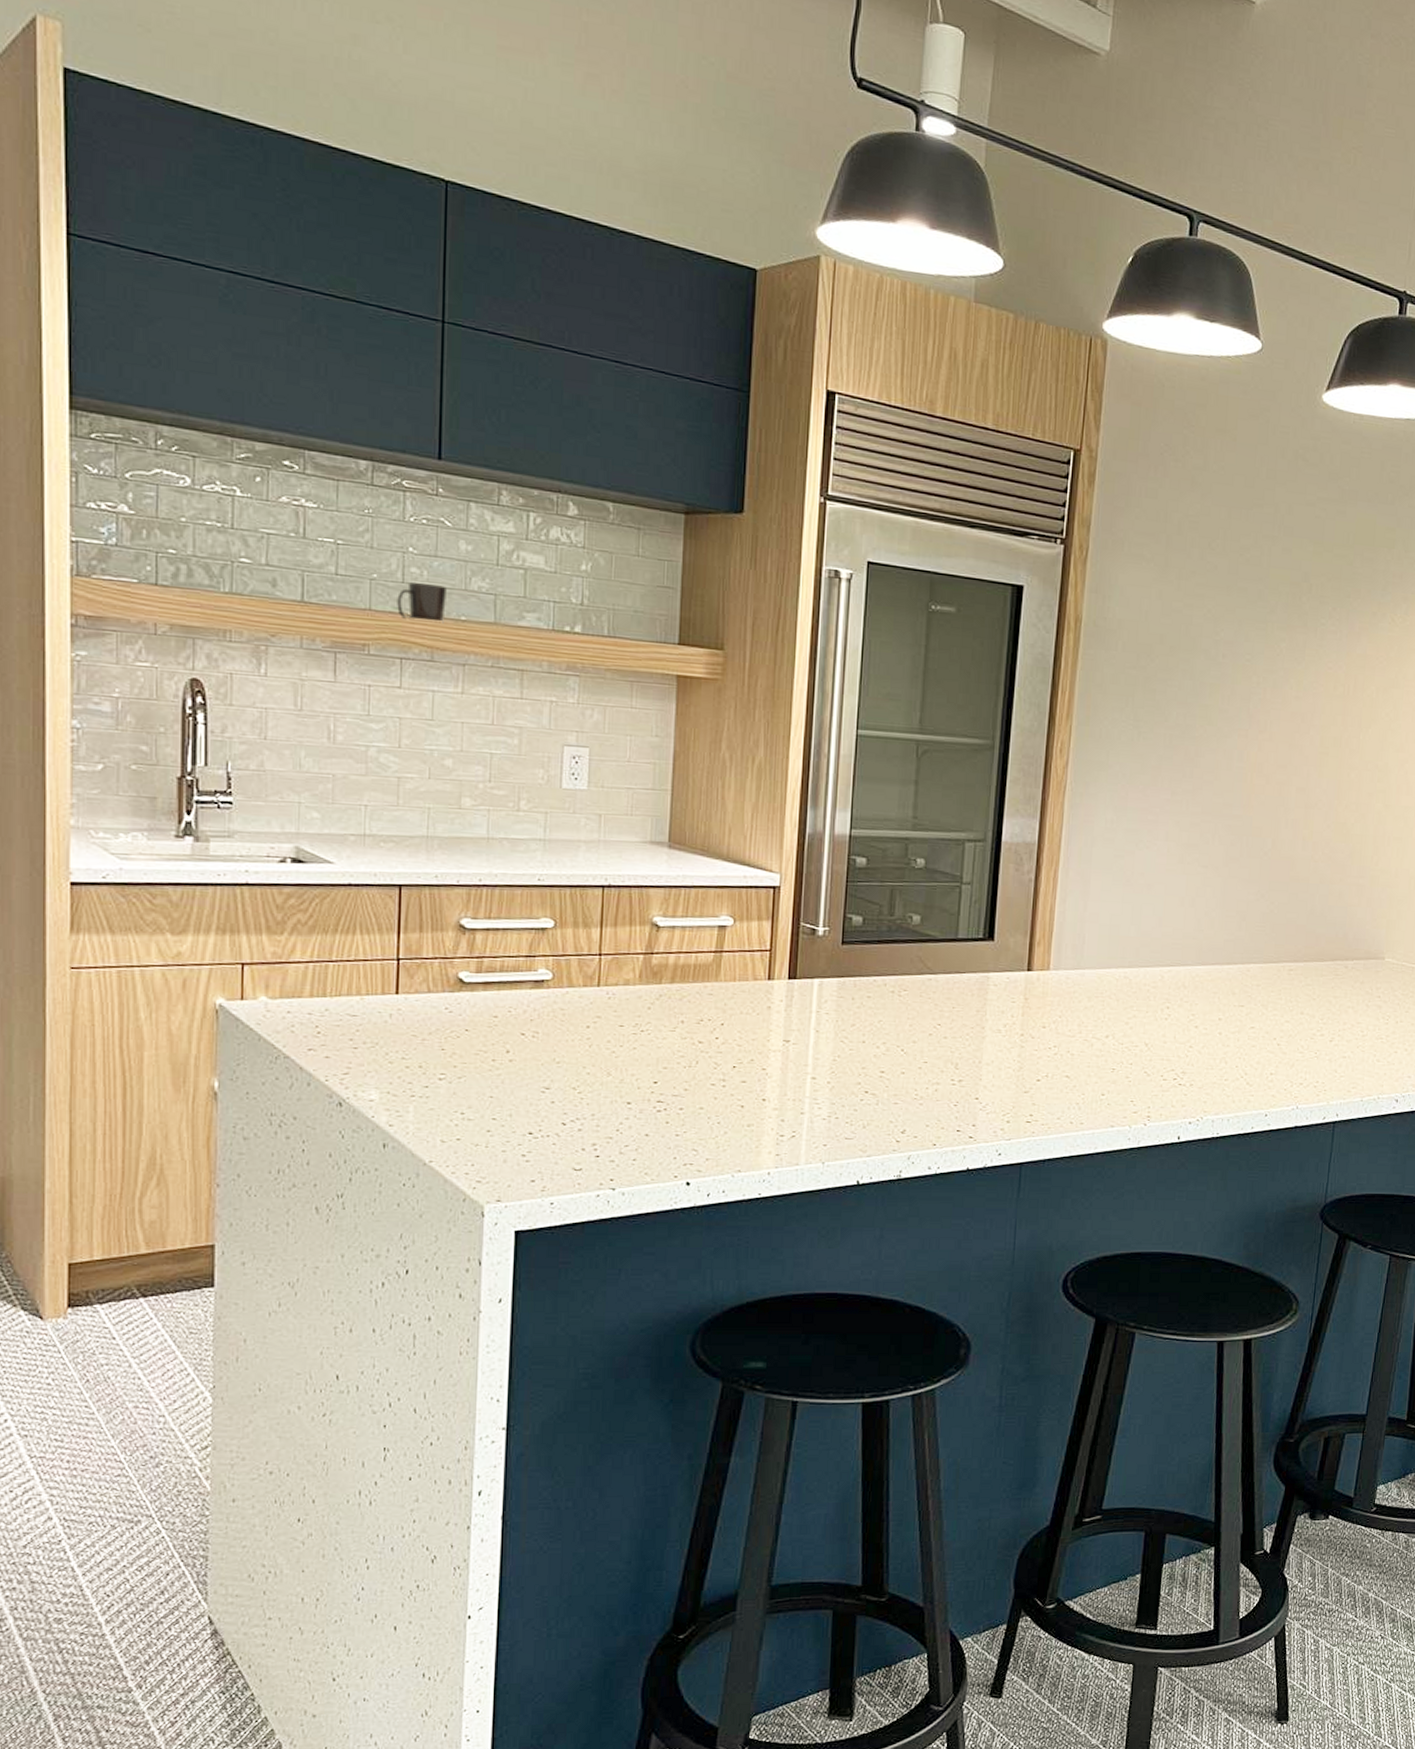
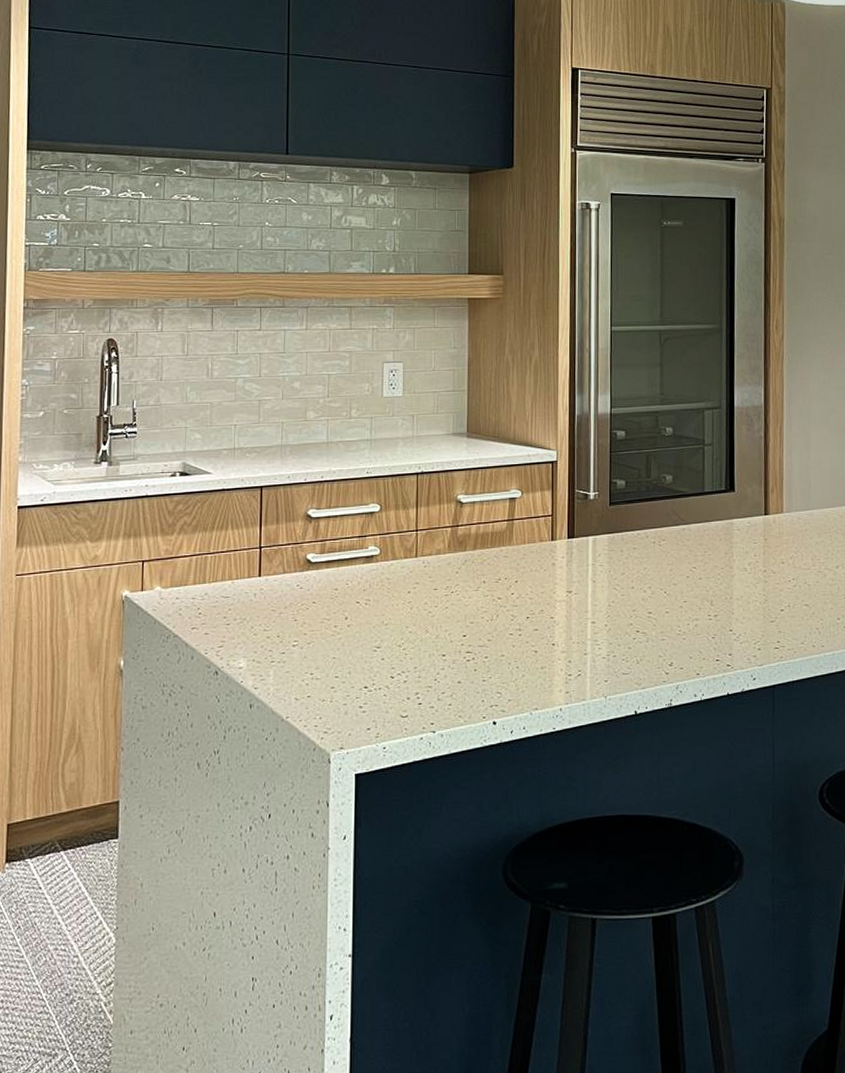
mug: present [397,582,448,624] -> none [257,248,295,277]

